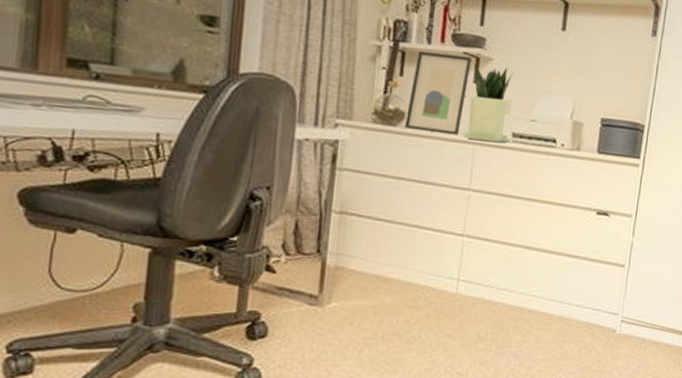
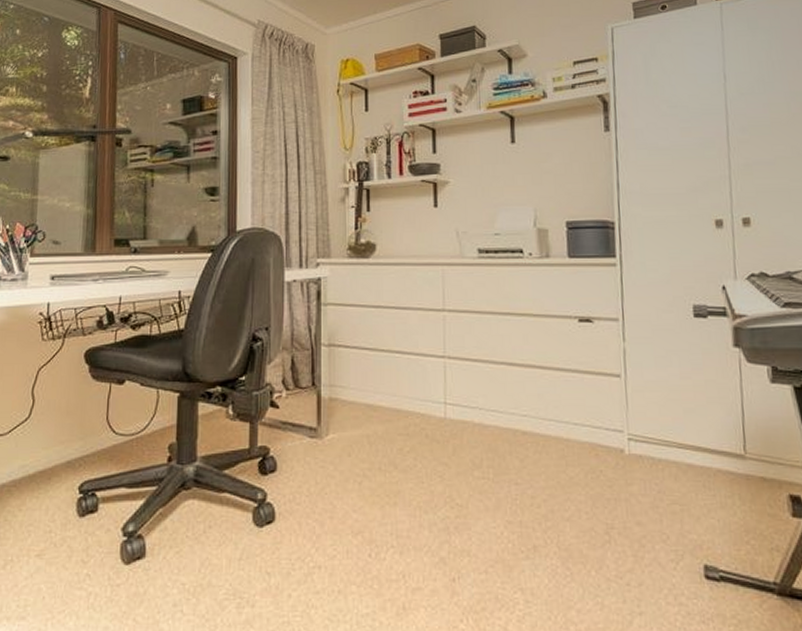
picture frame: present [404,51,472,136] -> none [376,183,430,261]
planter: present [463,64,513,143] -> none [430,187,479,261]

